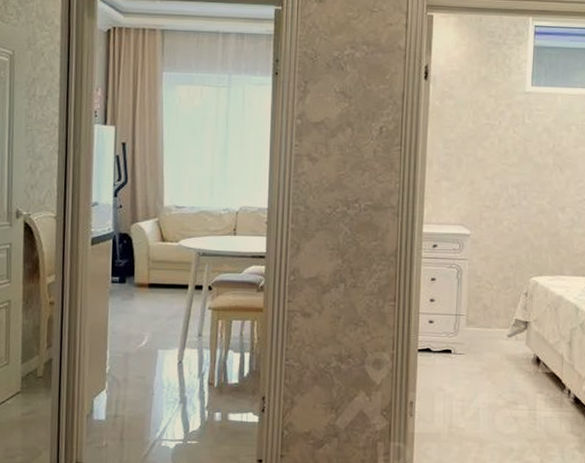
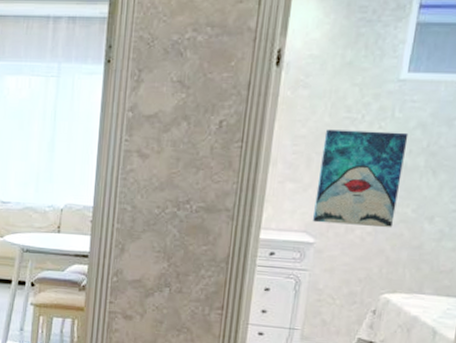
wall art: none [467,134,537,219] -> present [313,129,409,228]

